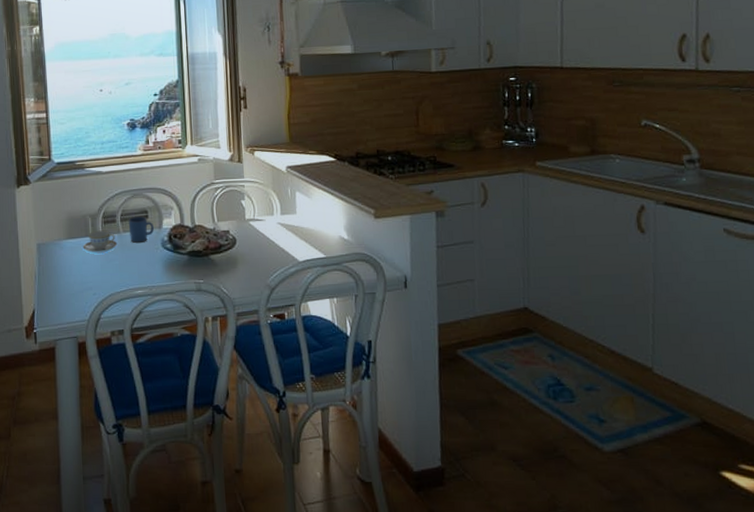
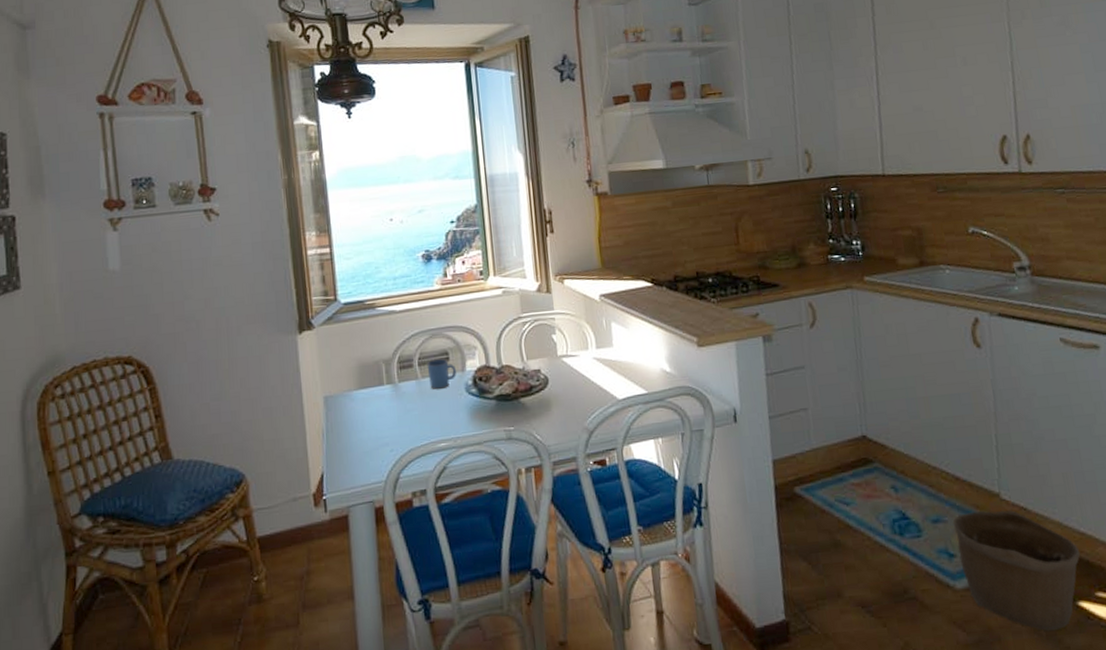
teacup: present [82,230,118,254] -> none [376,376,416,405]
basket: none [605,383,727,495] -> present [953,510,1081,631]

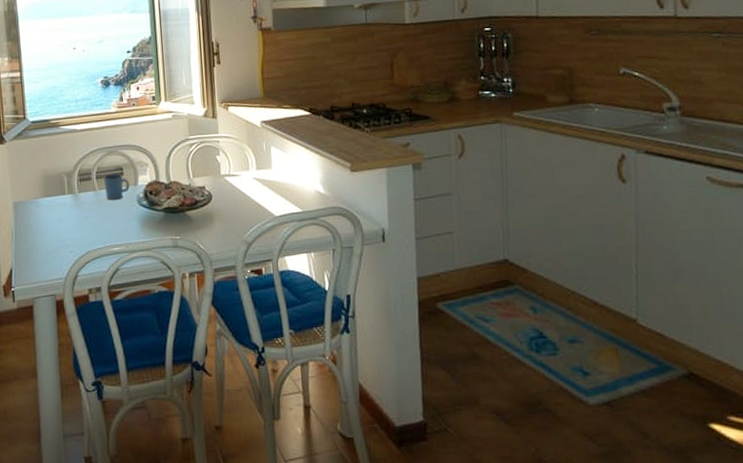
basket: present [953,510,1081,631] -> none [589,335,715,448]

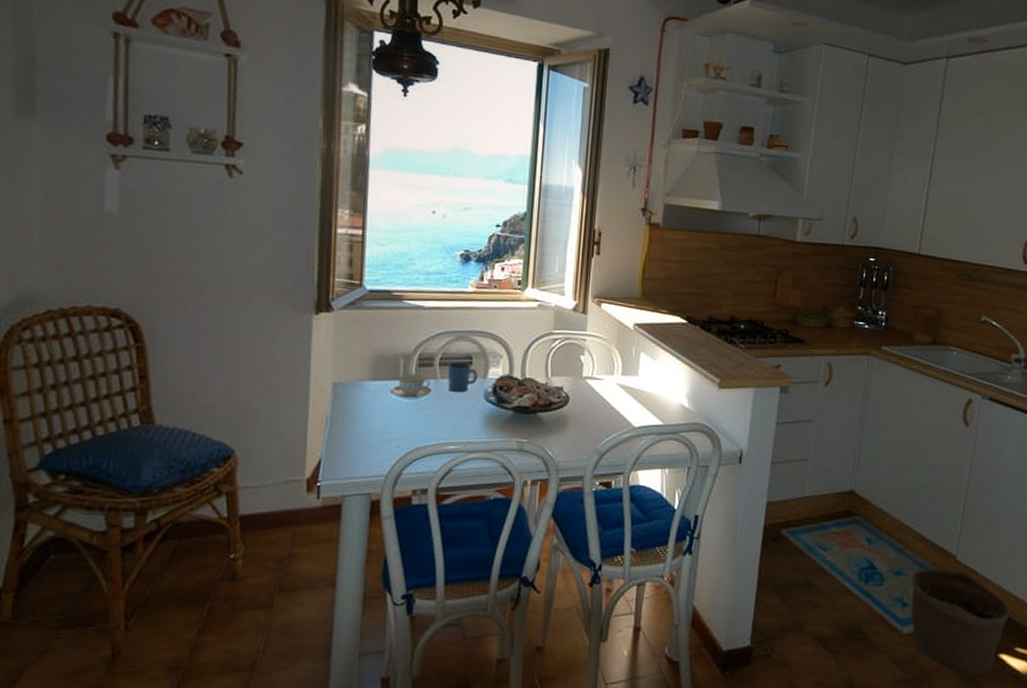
teacup: none [58,188,94,212] -> present [389,373,433,401]
basket: none [589,335,715,448] -> present [911,569,1010,676]

